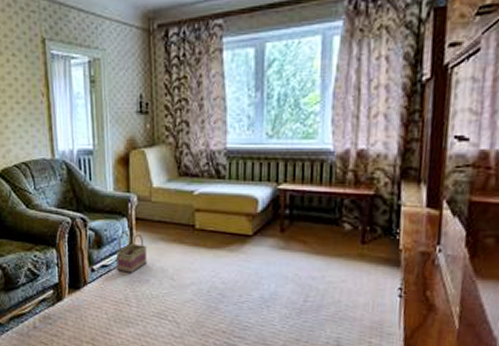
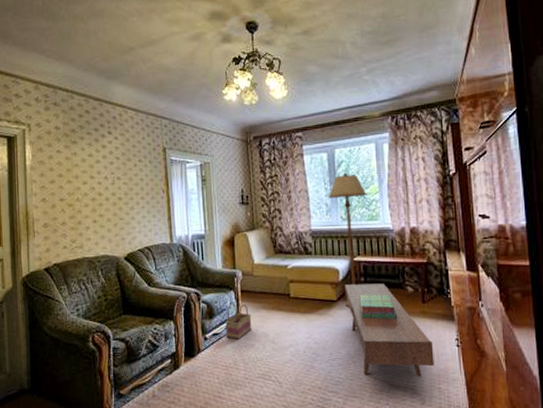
floor lamp: none [251,75,304,244] -> present [327,173,367,308]
coffee table: none [263,217,369,328] -> present [344,283,435,377]
stack of books: none [280,230,328,261] -> present [359,294,398,320]

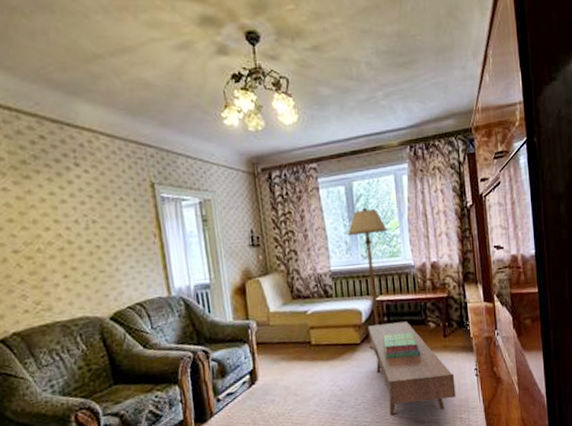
basket: present [224,303,252,340] -> none [239,357,271,398]

